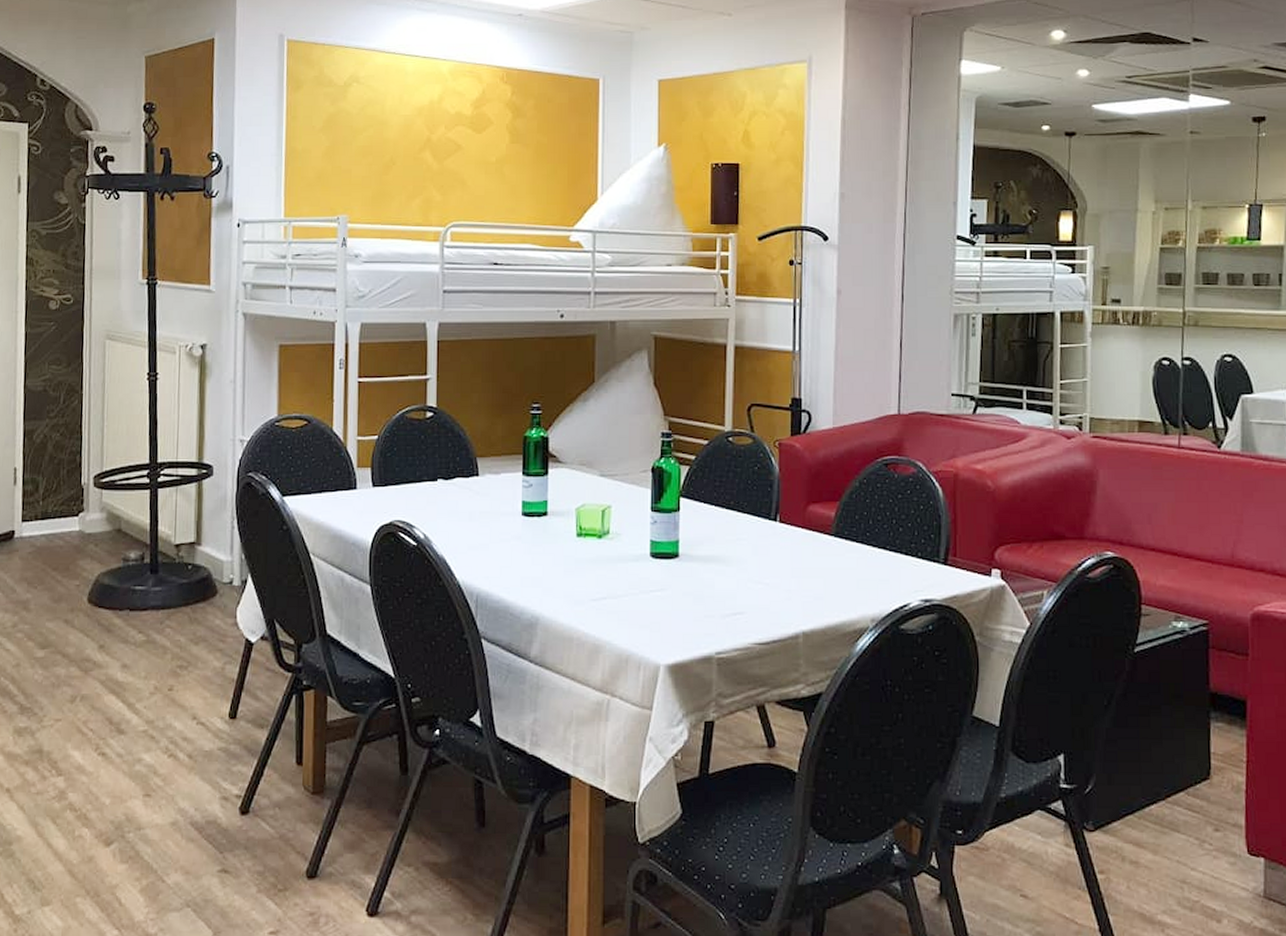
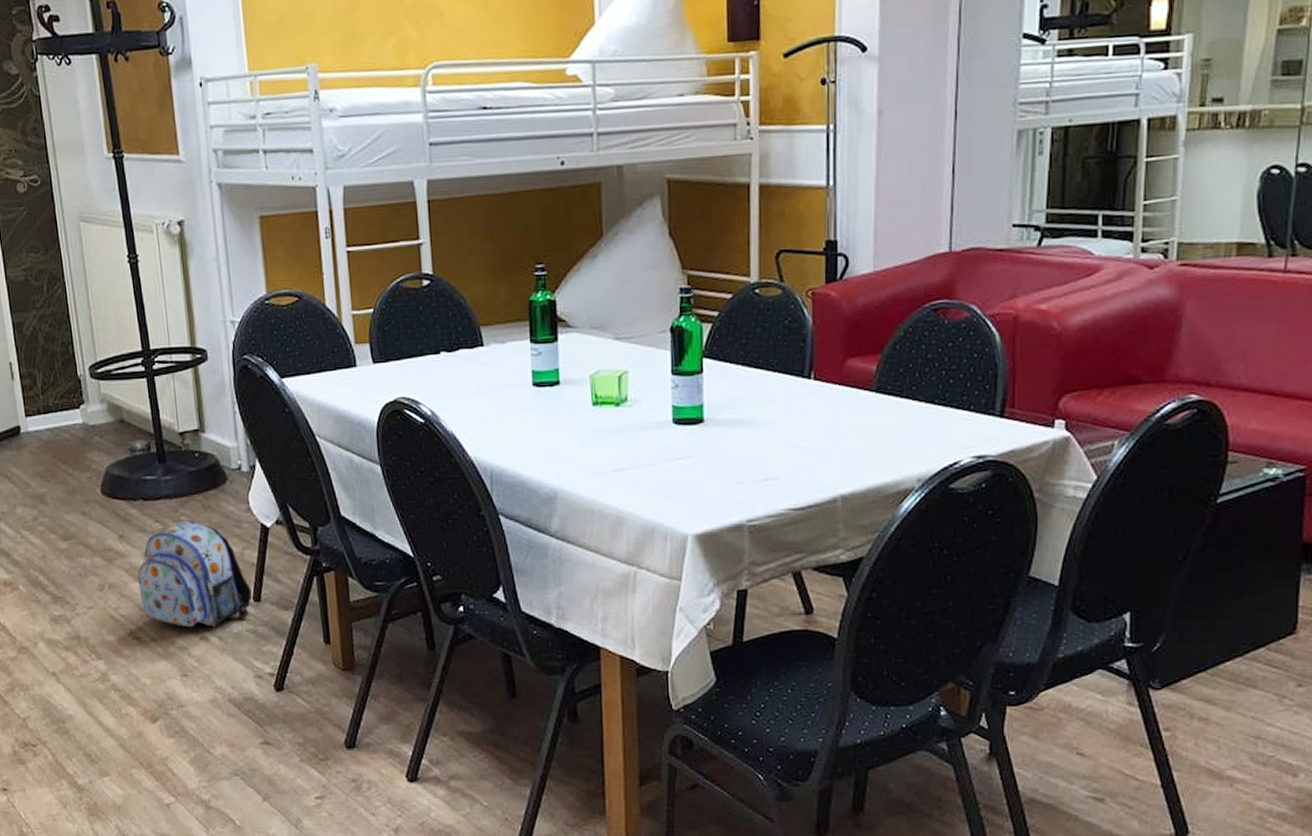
backpack: none [112,631,228,745] -> present [137,519,252,627]

